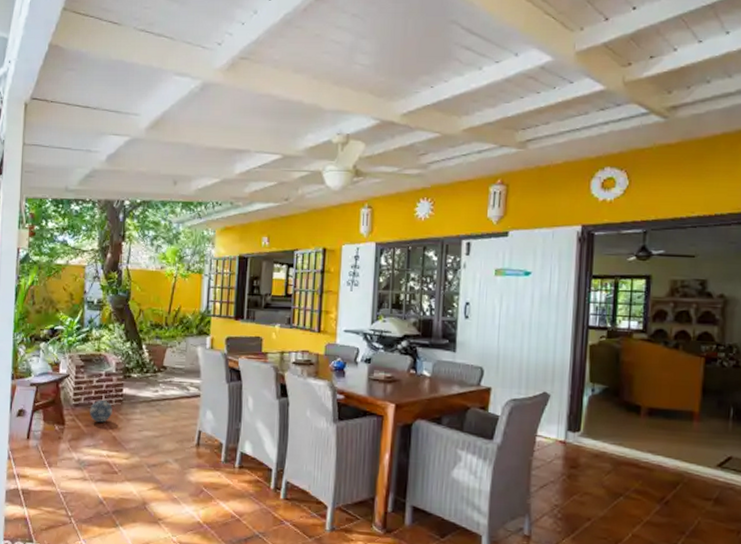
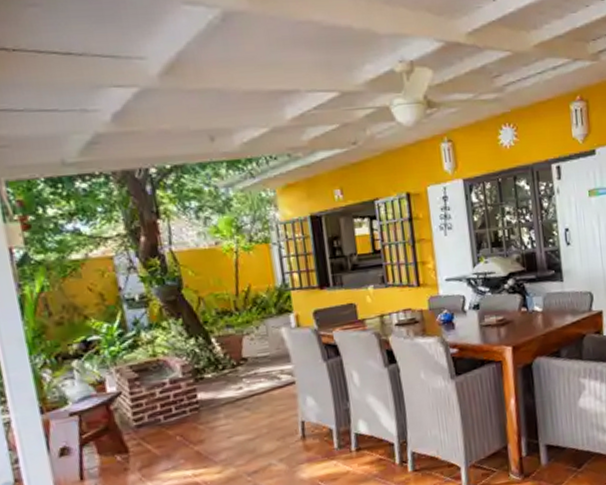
decorative ball: present [90,400,112,423] -> none [158,413,189,440]

